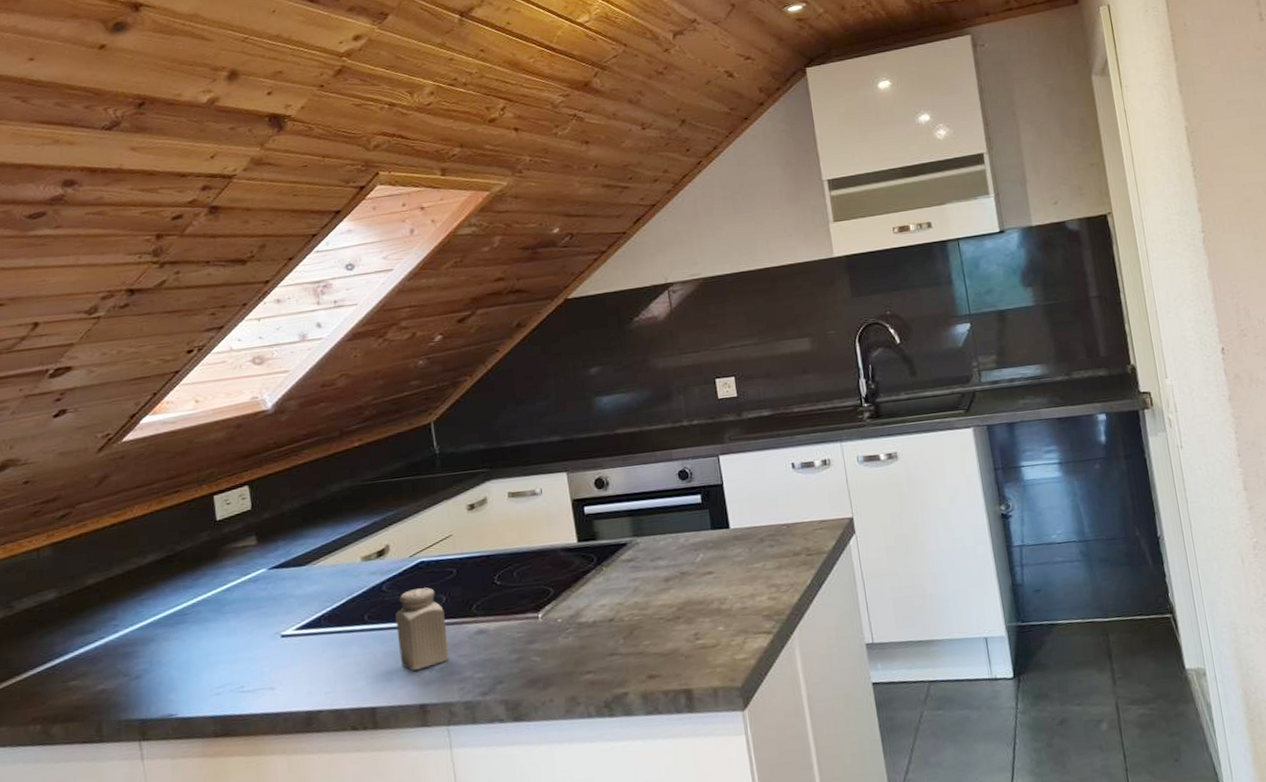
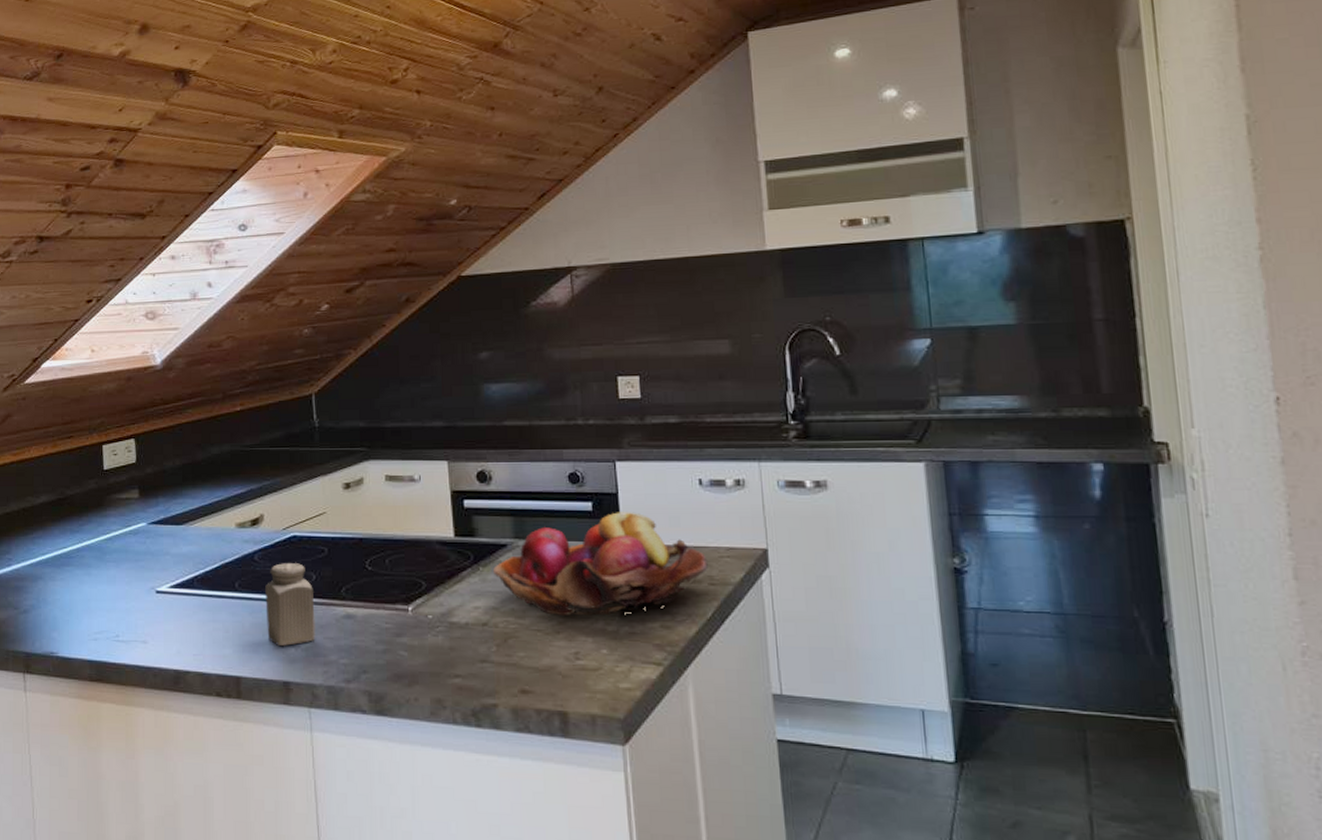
fruit basket: none [616,499,805,602] -> present [493,512,708,616]

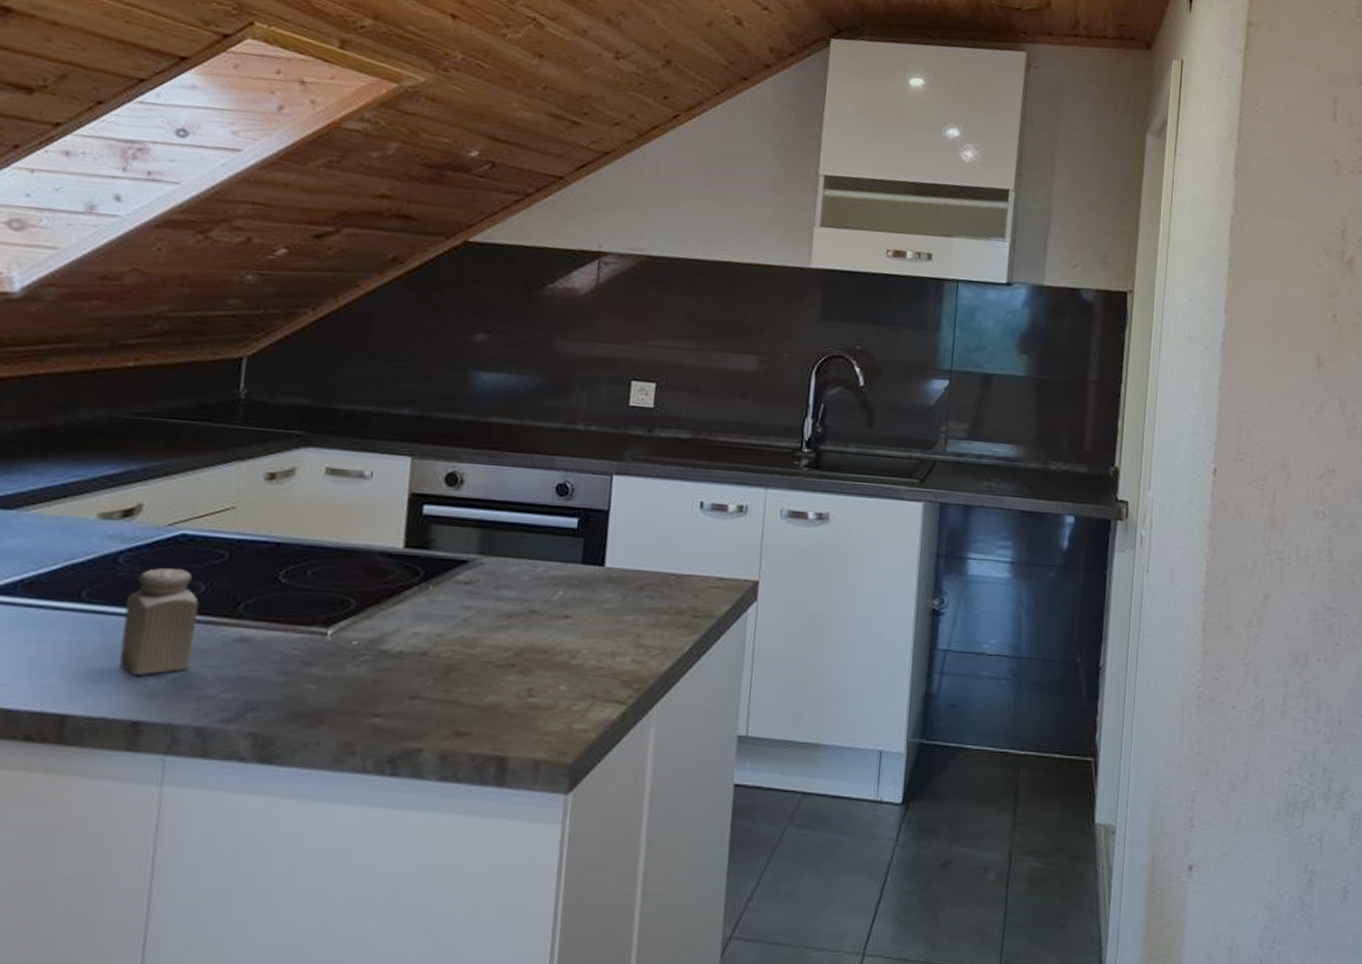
fruit basket: present [493,512,708,616] -> none [446,531,695,647]

